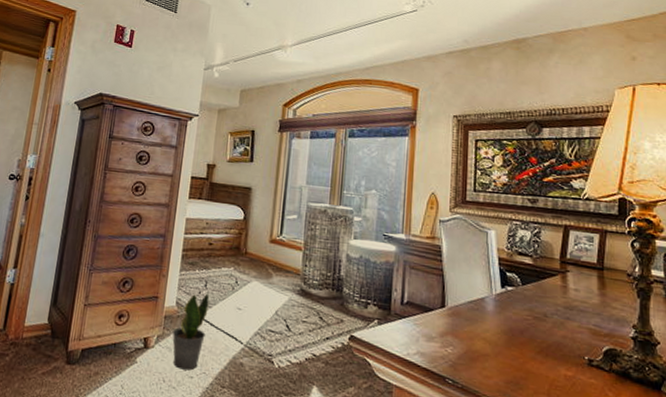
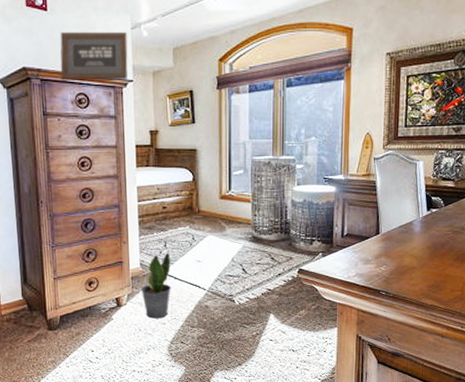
picture frame: none [132,67,200,114] -> present [59,32,129,81]

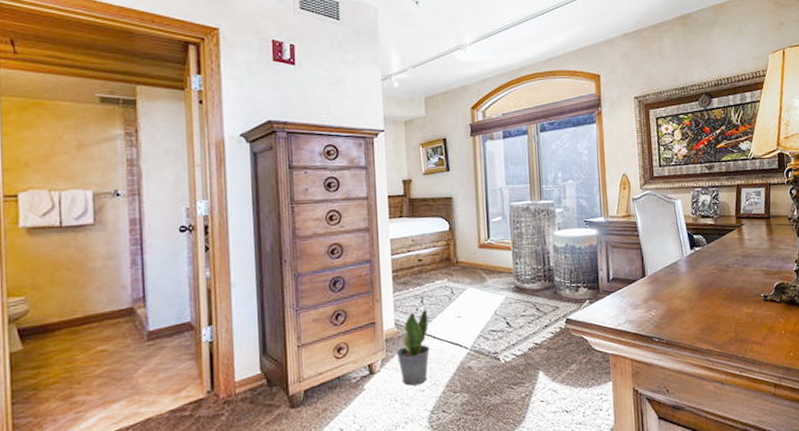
picture frame: present [59,32,129,81] -> none [307,84,380,133]

